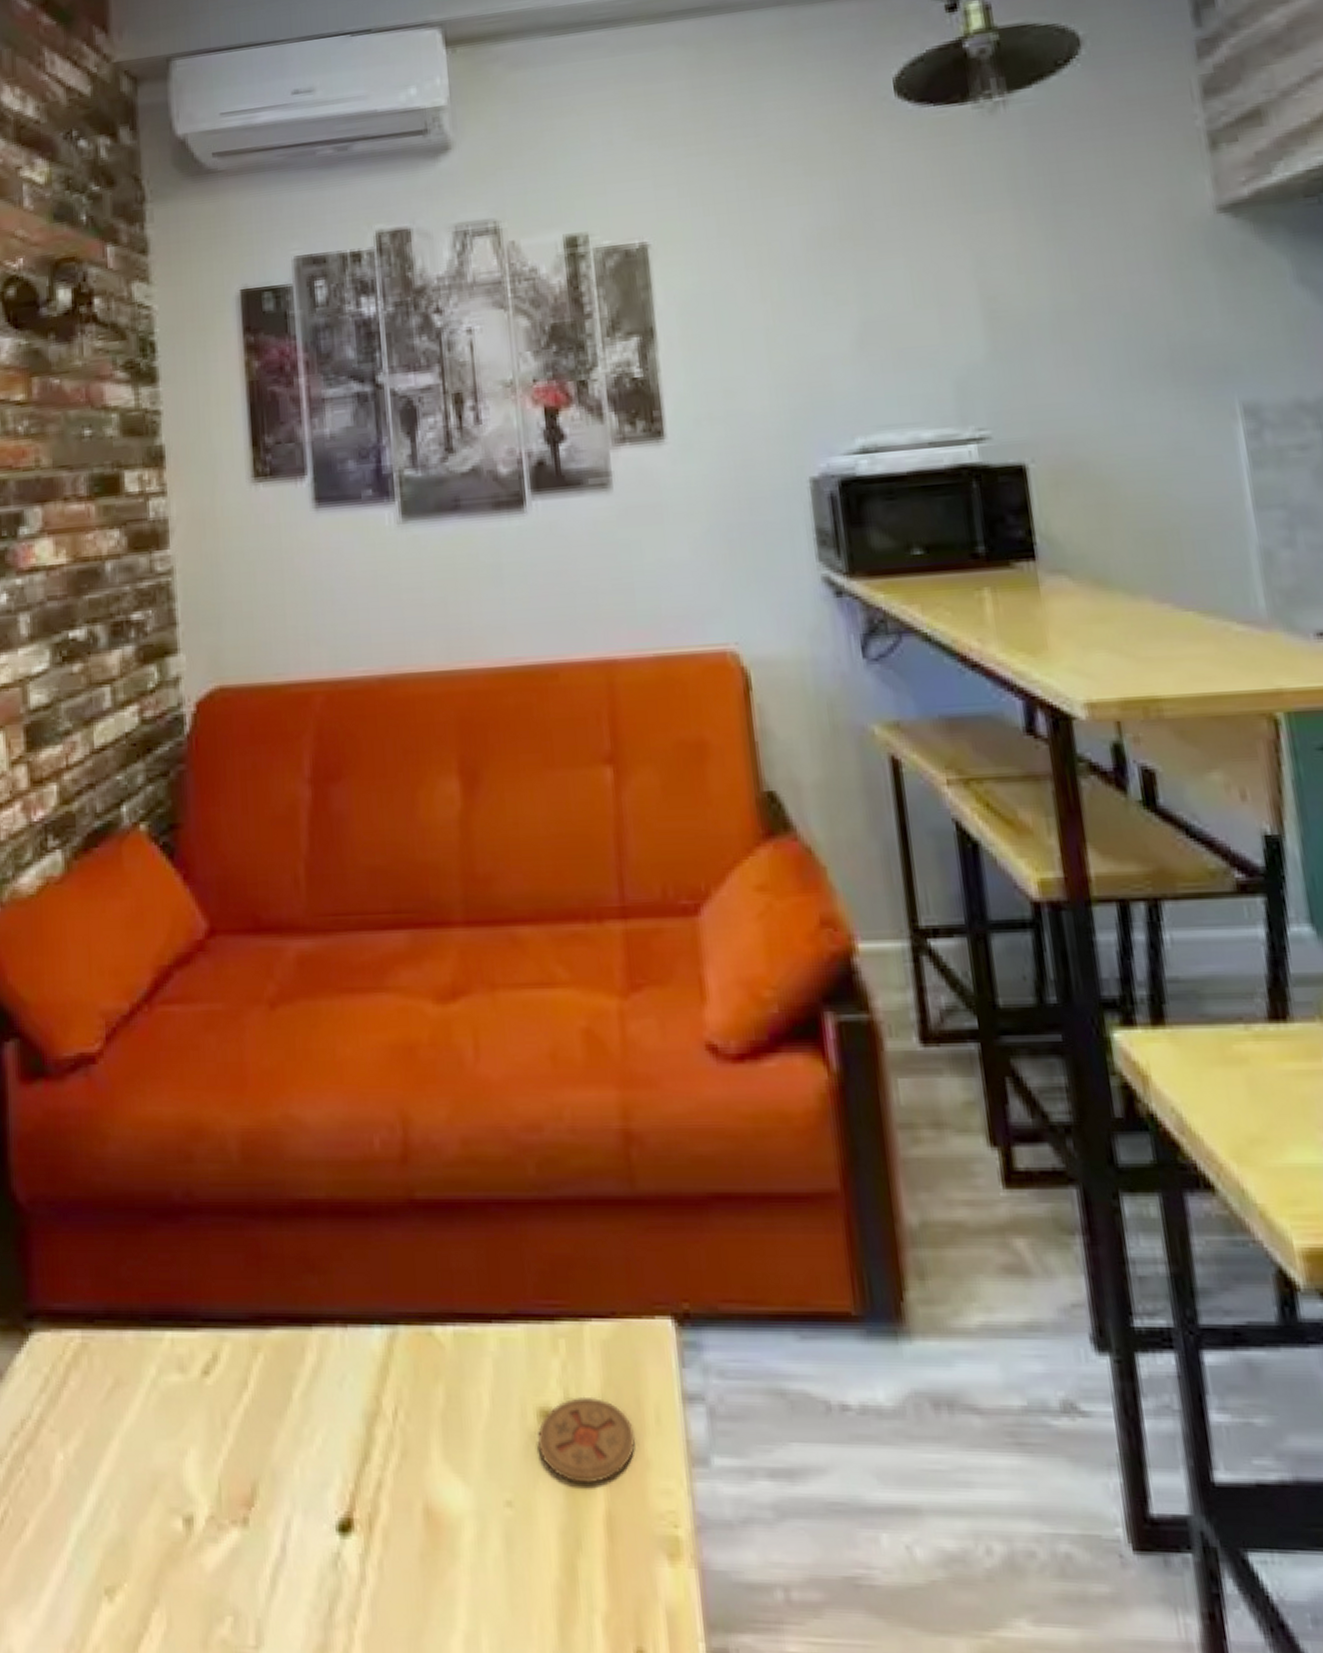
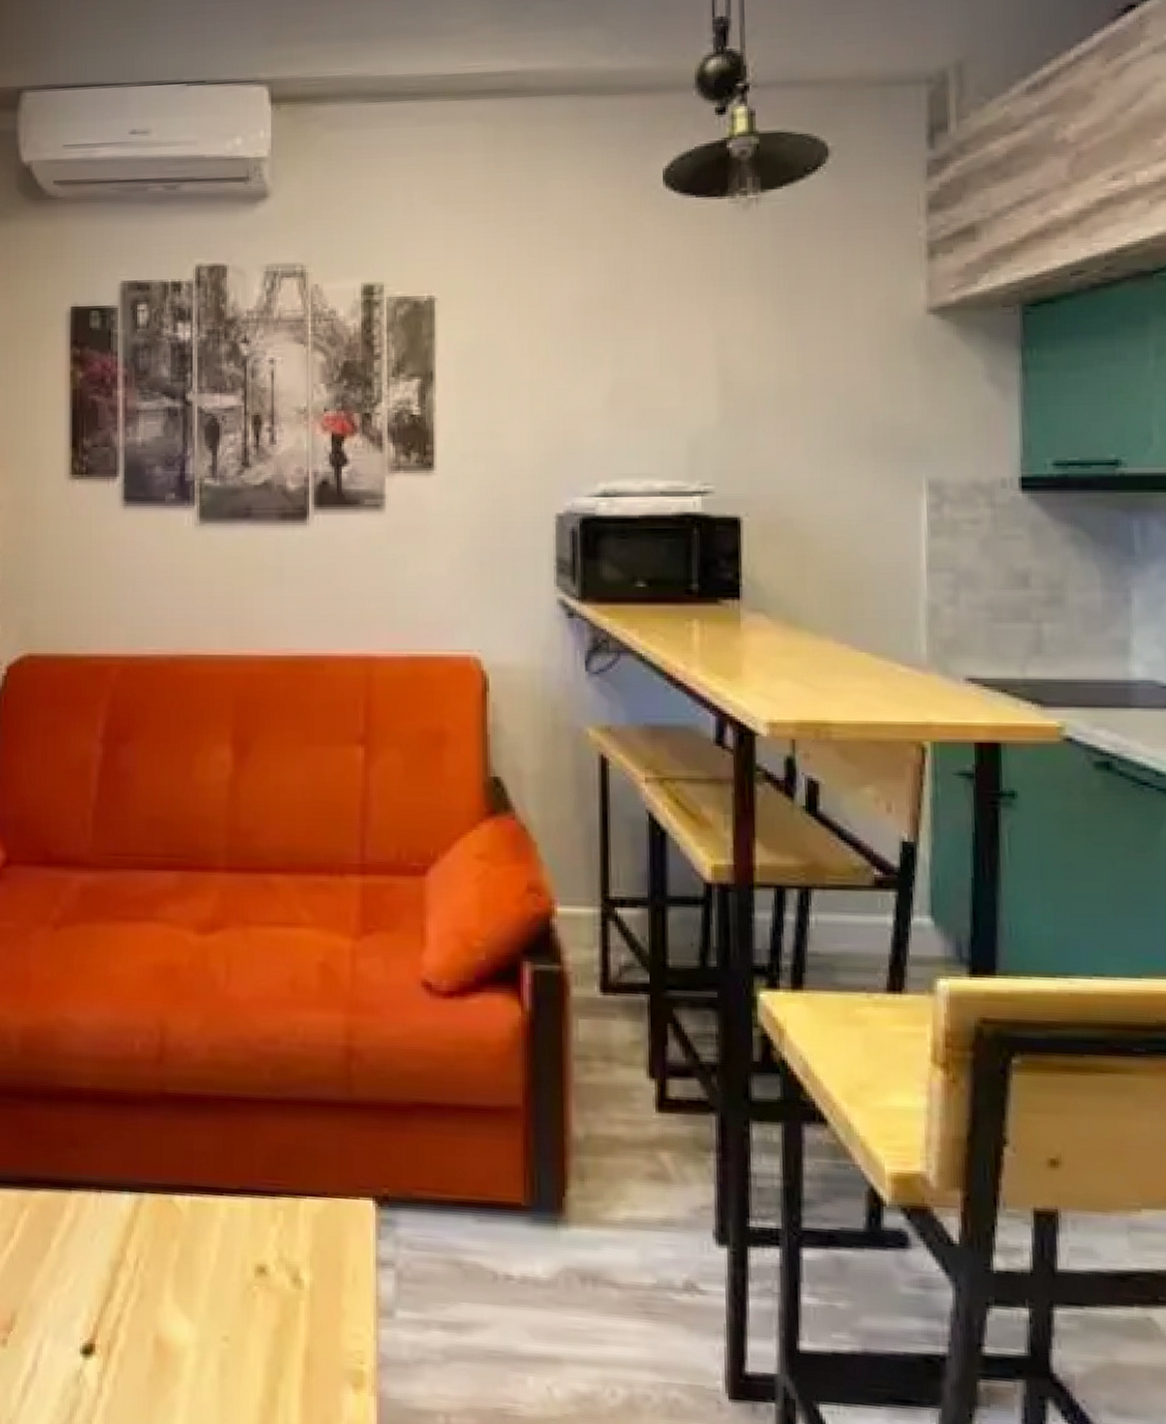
coaster: present [538,1396,636,1484] -> none [254,1257,335,1326]

